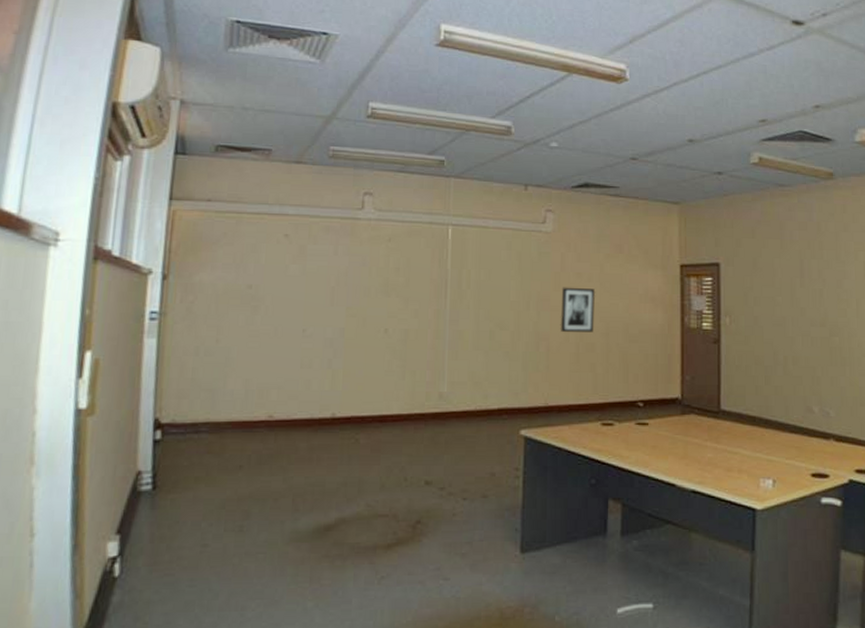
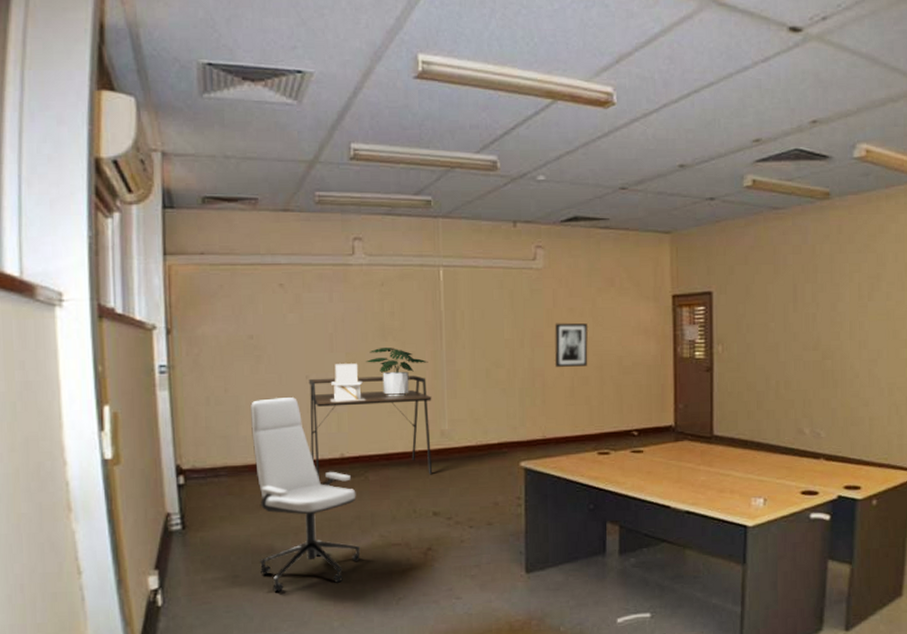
office chair: none [232,350,345,564] -> present [251,396,361,592]
desk: none [300,332,432,441] -> present [308,376,433,480]
letter holder: none [326,318,363,359] -> present [330,363,366,403]
potted plant: none [366,304,431,356] -> present [366,348,428,397]

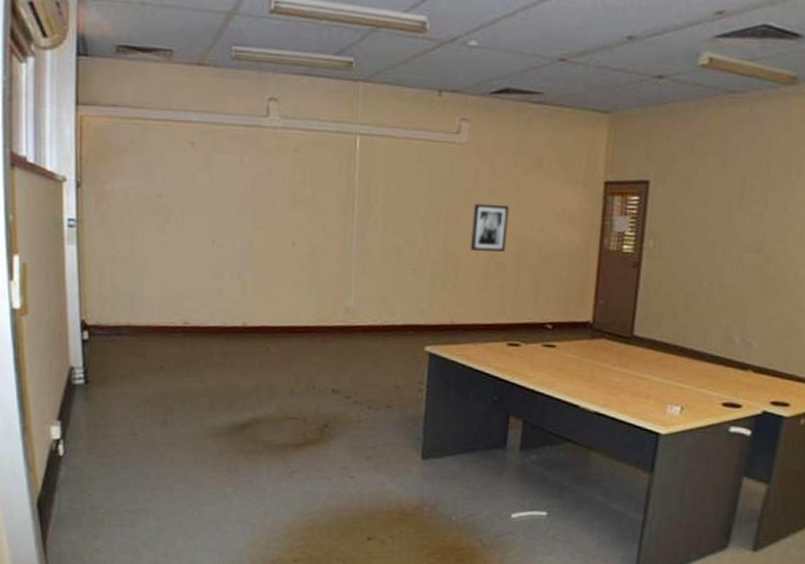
office chair: present [251,396,361,592] -> none [156,260,257,453]
desk: present [308,376,433,480] -> none [213,243,339,352]
letter holder: present [330,363,366,403] -> none [236,230,271,271]
potted plant: present [366,348,428,397] -> none [274,217,338,269]

